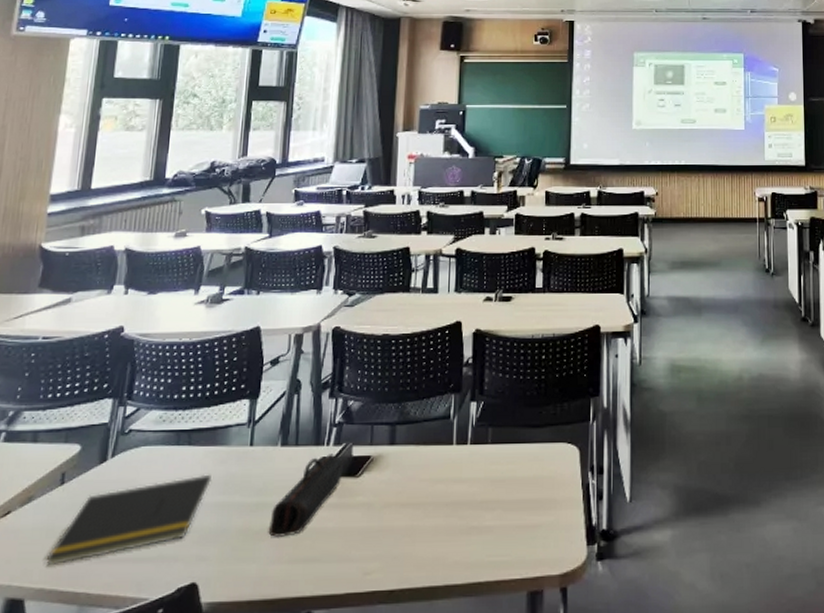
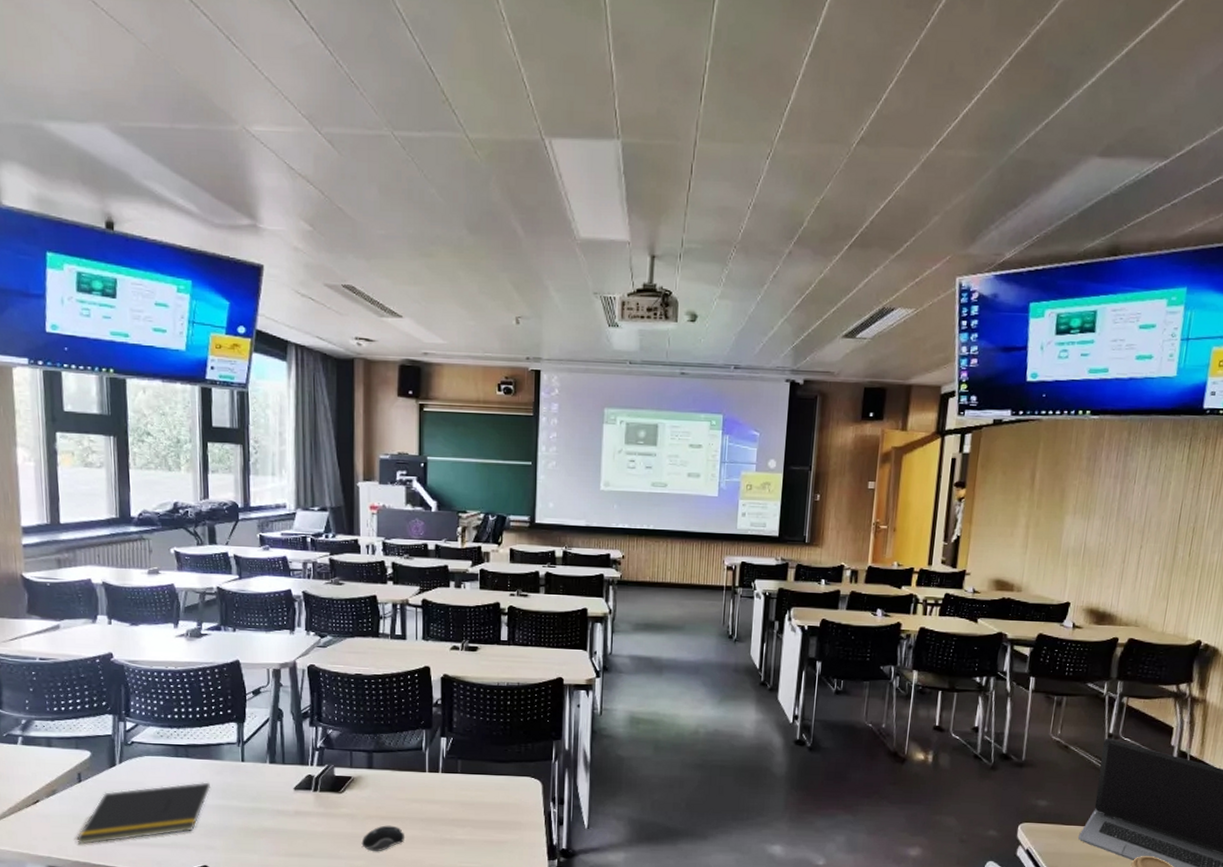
pencil case: present [268,454,343,537] -> none [265,772,327,836]
computer mouse: none [377,514,426,550] -> present [361,825,404,852]

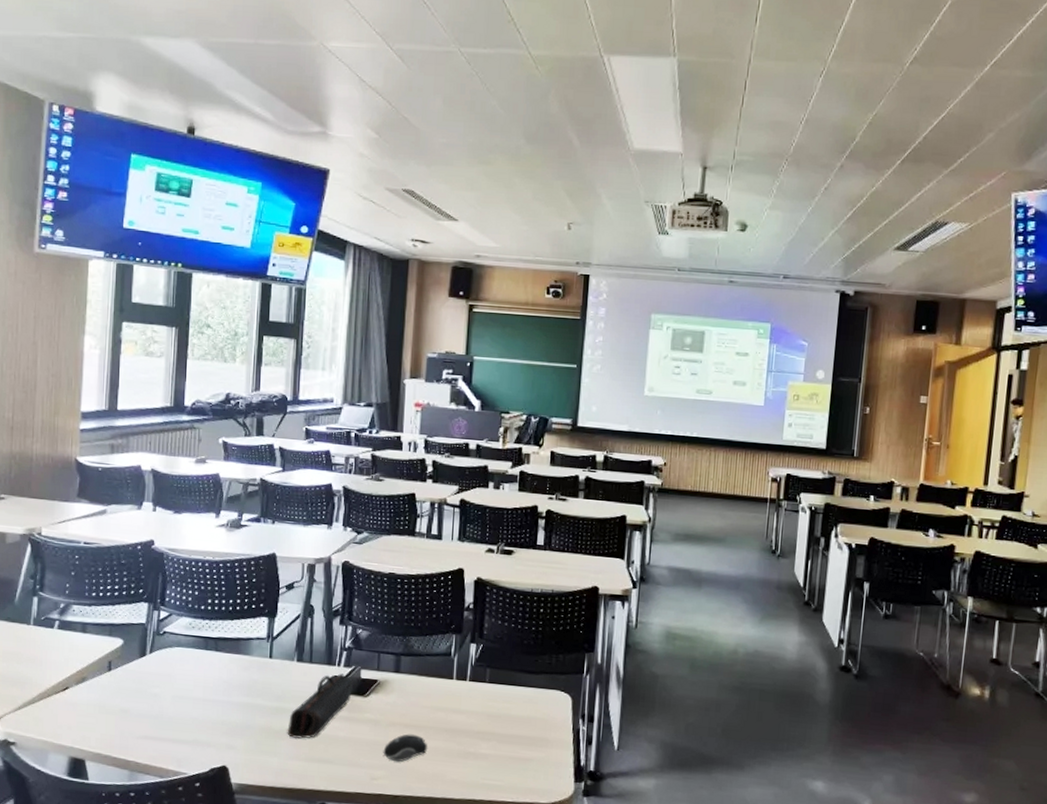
notepad: present [76,782,211,845] -> none [100,677,237,736]
pencil case: none [265,772,327,836] -> present [287,673,353,739]

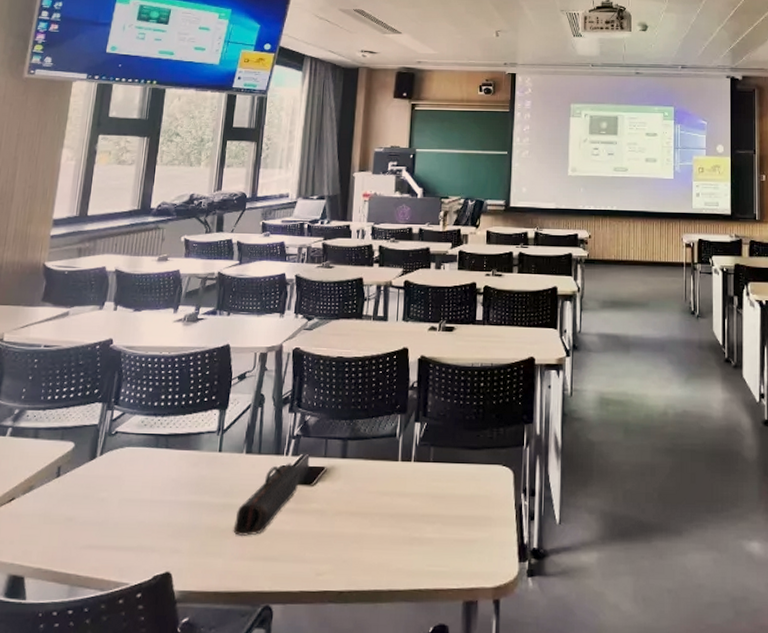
computer mouse: present [383,734,427,762] -> none [329,522,373,554]

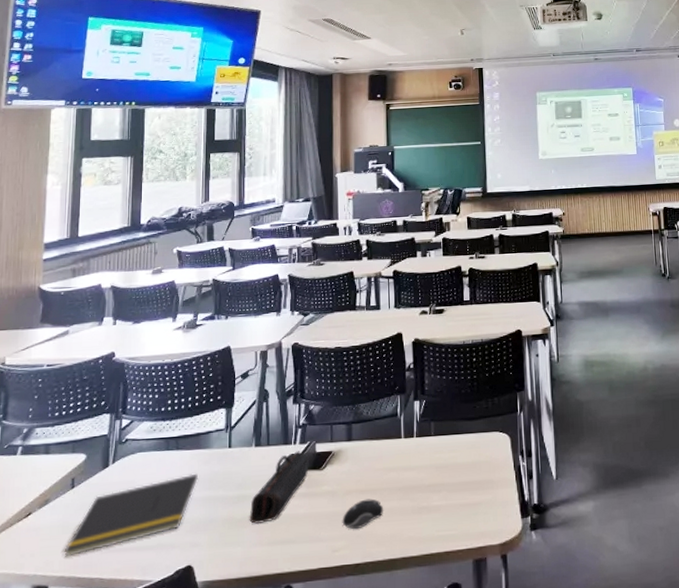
notepad: none [43,475,186,549] -> present [64,473,199,557]
computer mouse: none [329,522,373,554] -> present [342,498,383,530]

